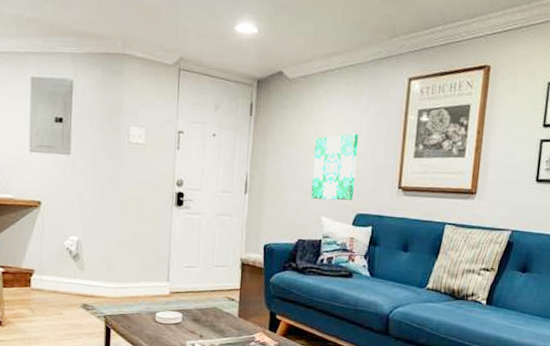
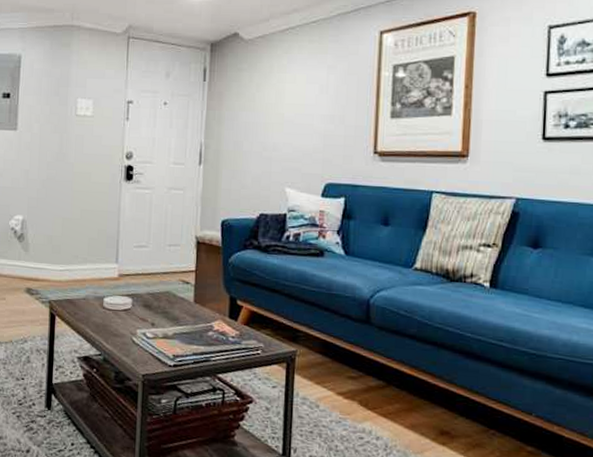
wall art: present [311,133,359,200] -> none [273,94,326,169]

